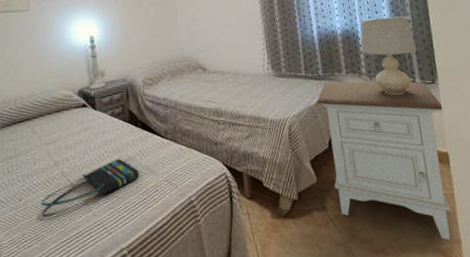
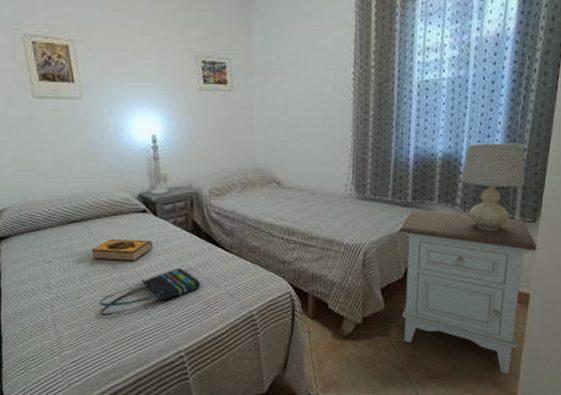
hardback book: none [34,133,93,158] -> present [91,238,154,262]

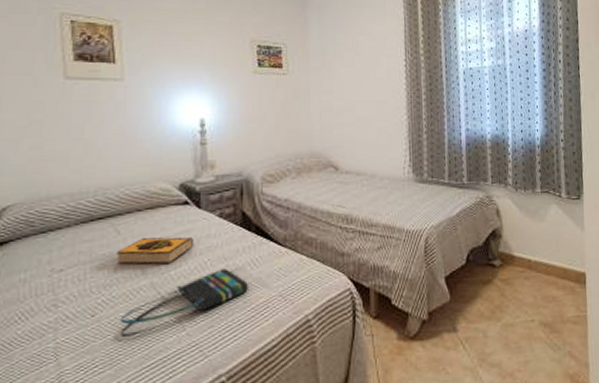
nightstand: present [399,209,538,374] -> none [458,190,586,365]
table lamp: present [461,143,526,230] -> none [510,125,566,209]

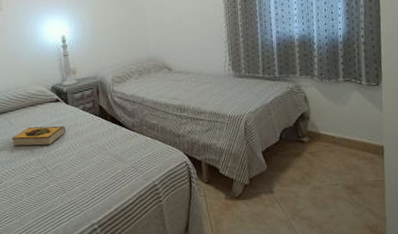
tote bag: present [120,269,248,337] -> none [19,148,108,197]

